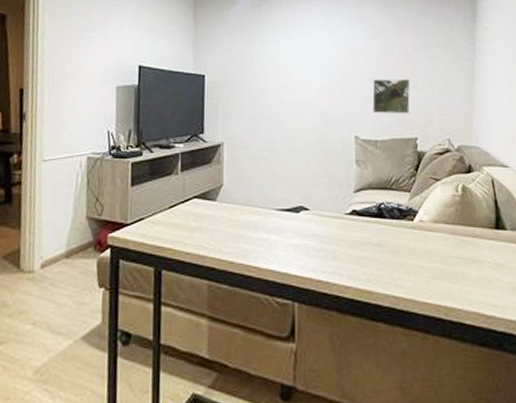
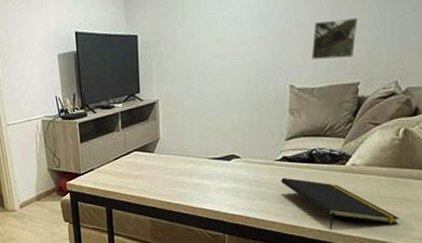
notepad: none [352,233,472,295] -> present [281,177,400,229]

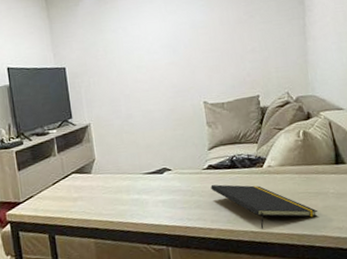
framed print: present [311,17,359,59] -> none [214,43,250,79]

